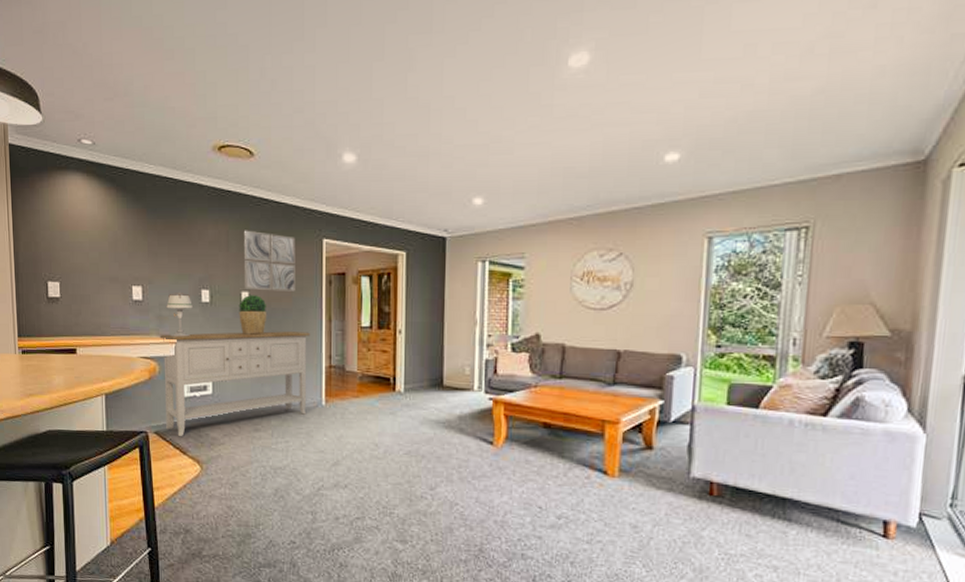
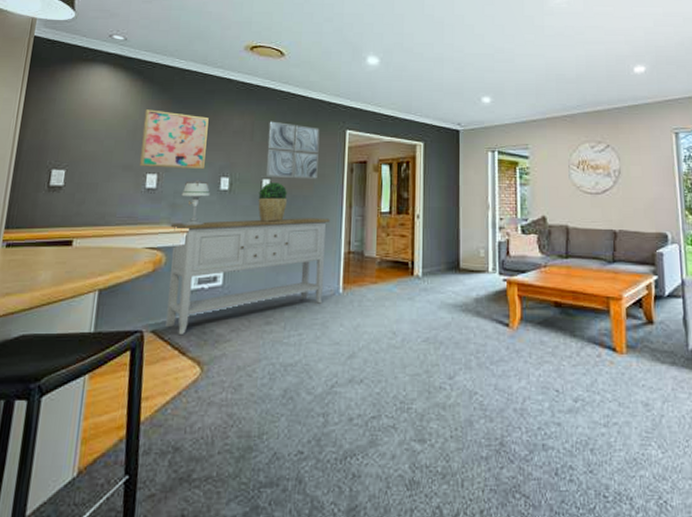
wall art: none [122,219,186,282] -> present [139,109,209,170]

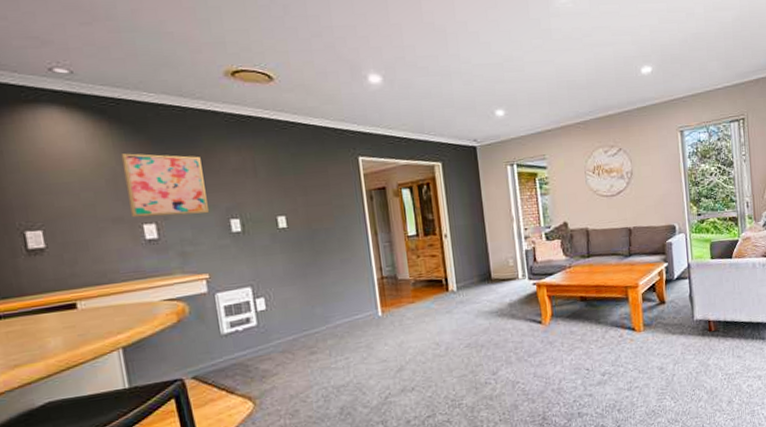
sideboard: present [166,218,330,336] -> none [185,248,364,377]
table lamp: present [181,179,210,226] -> none [189,224,223,273]
potted plant: present [258,183,288,222] -> none [276,218,309,259]
wall art: present [265,121,320,179] -> none [271,154,336,214]

